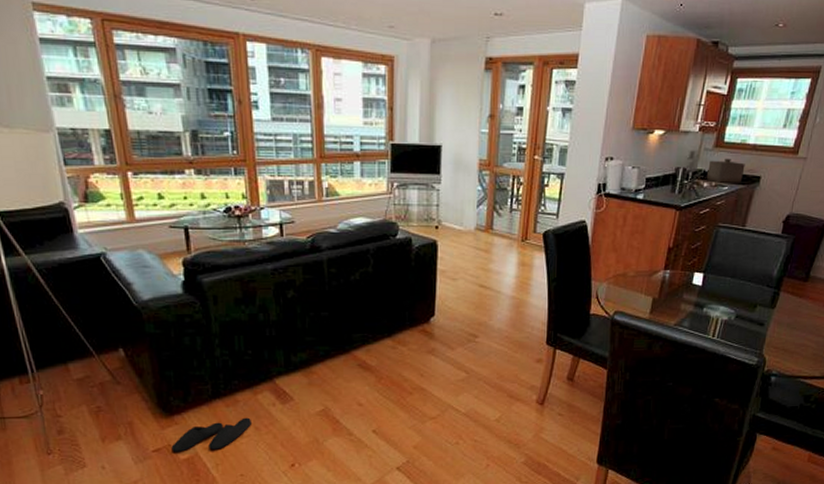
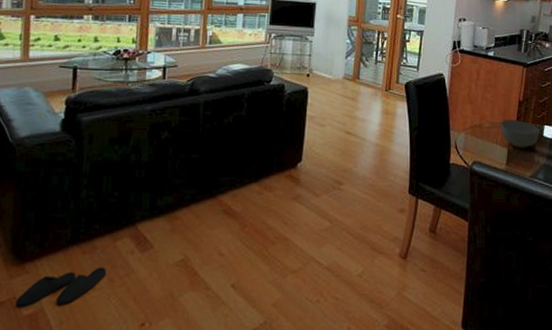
bowl: none [646,267,690,297] -> present [501,120,540,148]

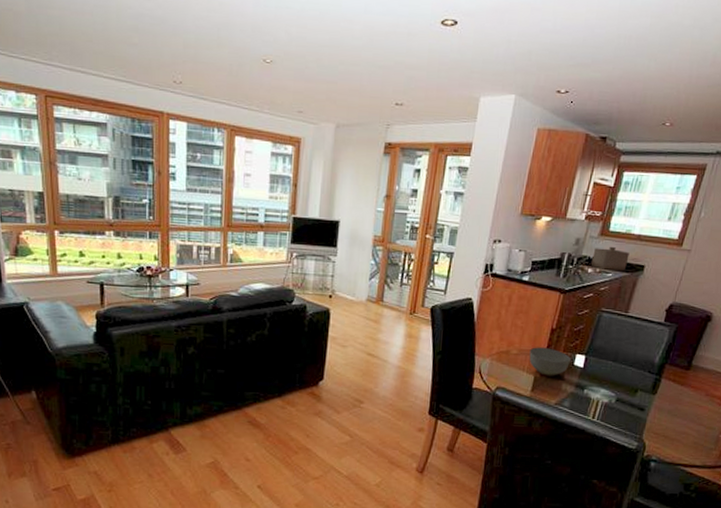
slippers: present [15,267,106,306] -> none [70,464,145,493]

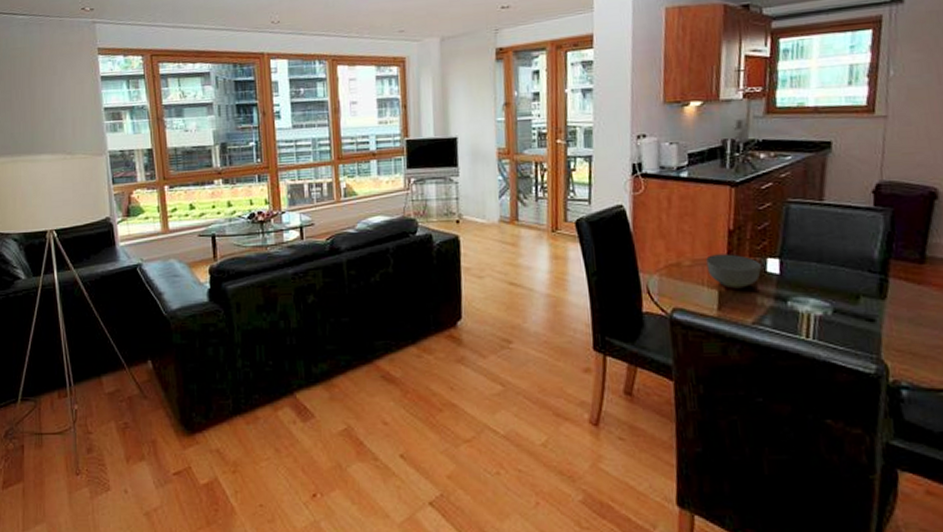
canister: present [590,246,630,271] -> none [761,124,809,153]

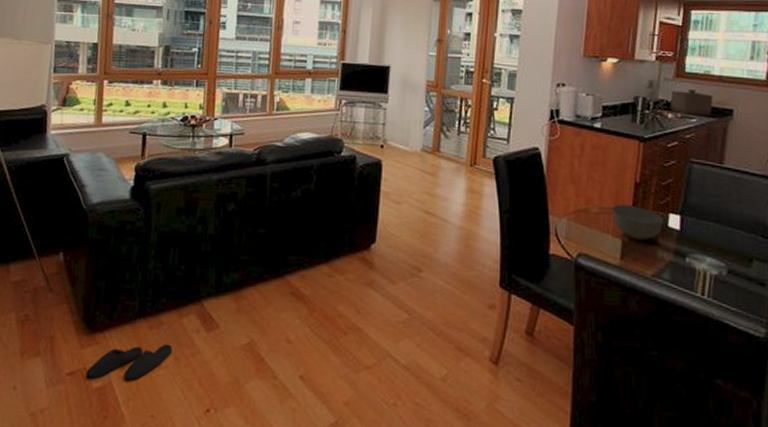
slippers: none [192,437,271,476] -> present [86,343,172,380]
canister: none [761,124,809,153] -> present [669,88,713,116]

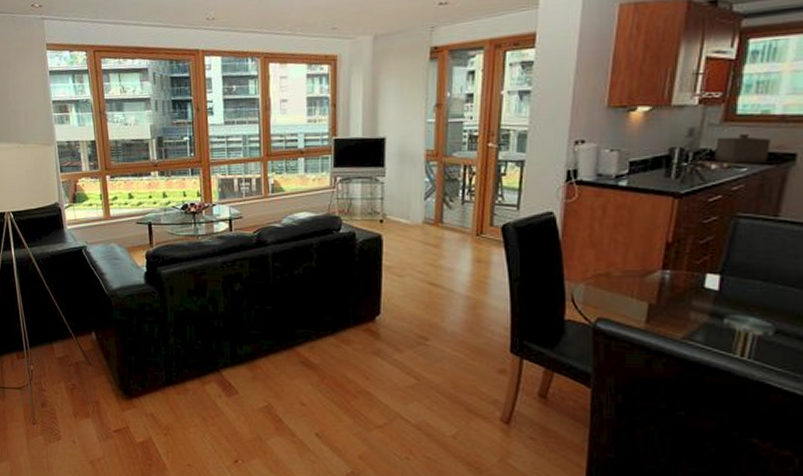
slippers: present [86,343,172,380] -> none [129,407,199,437]
bowl: present [612,204,664,241] -> none [638,267,700,303]

